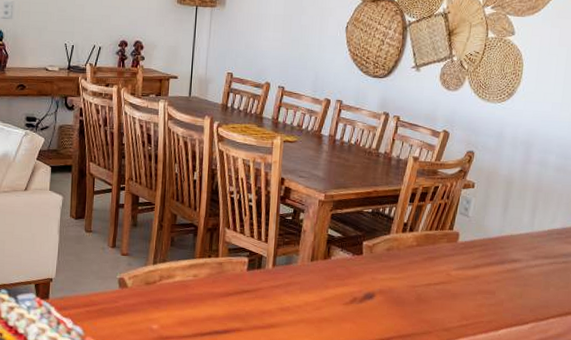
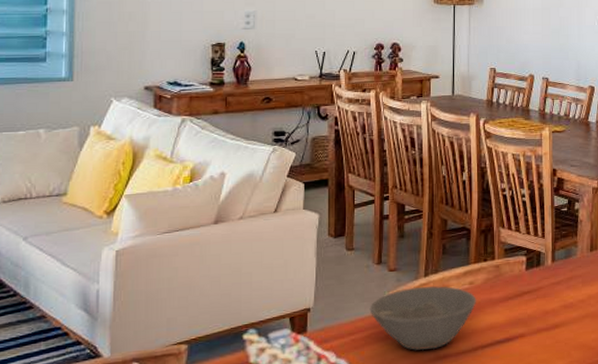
bowl: none [103,272,200,330] -> present [369,285,477,351]

